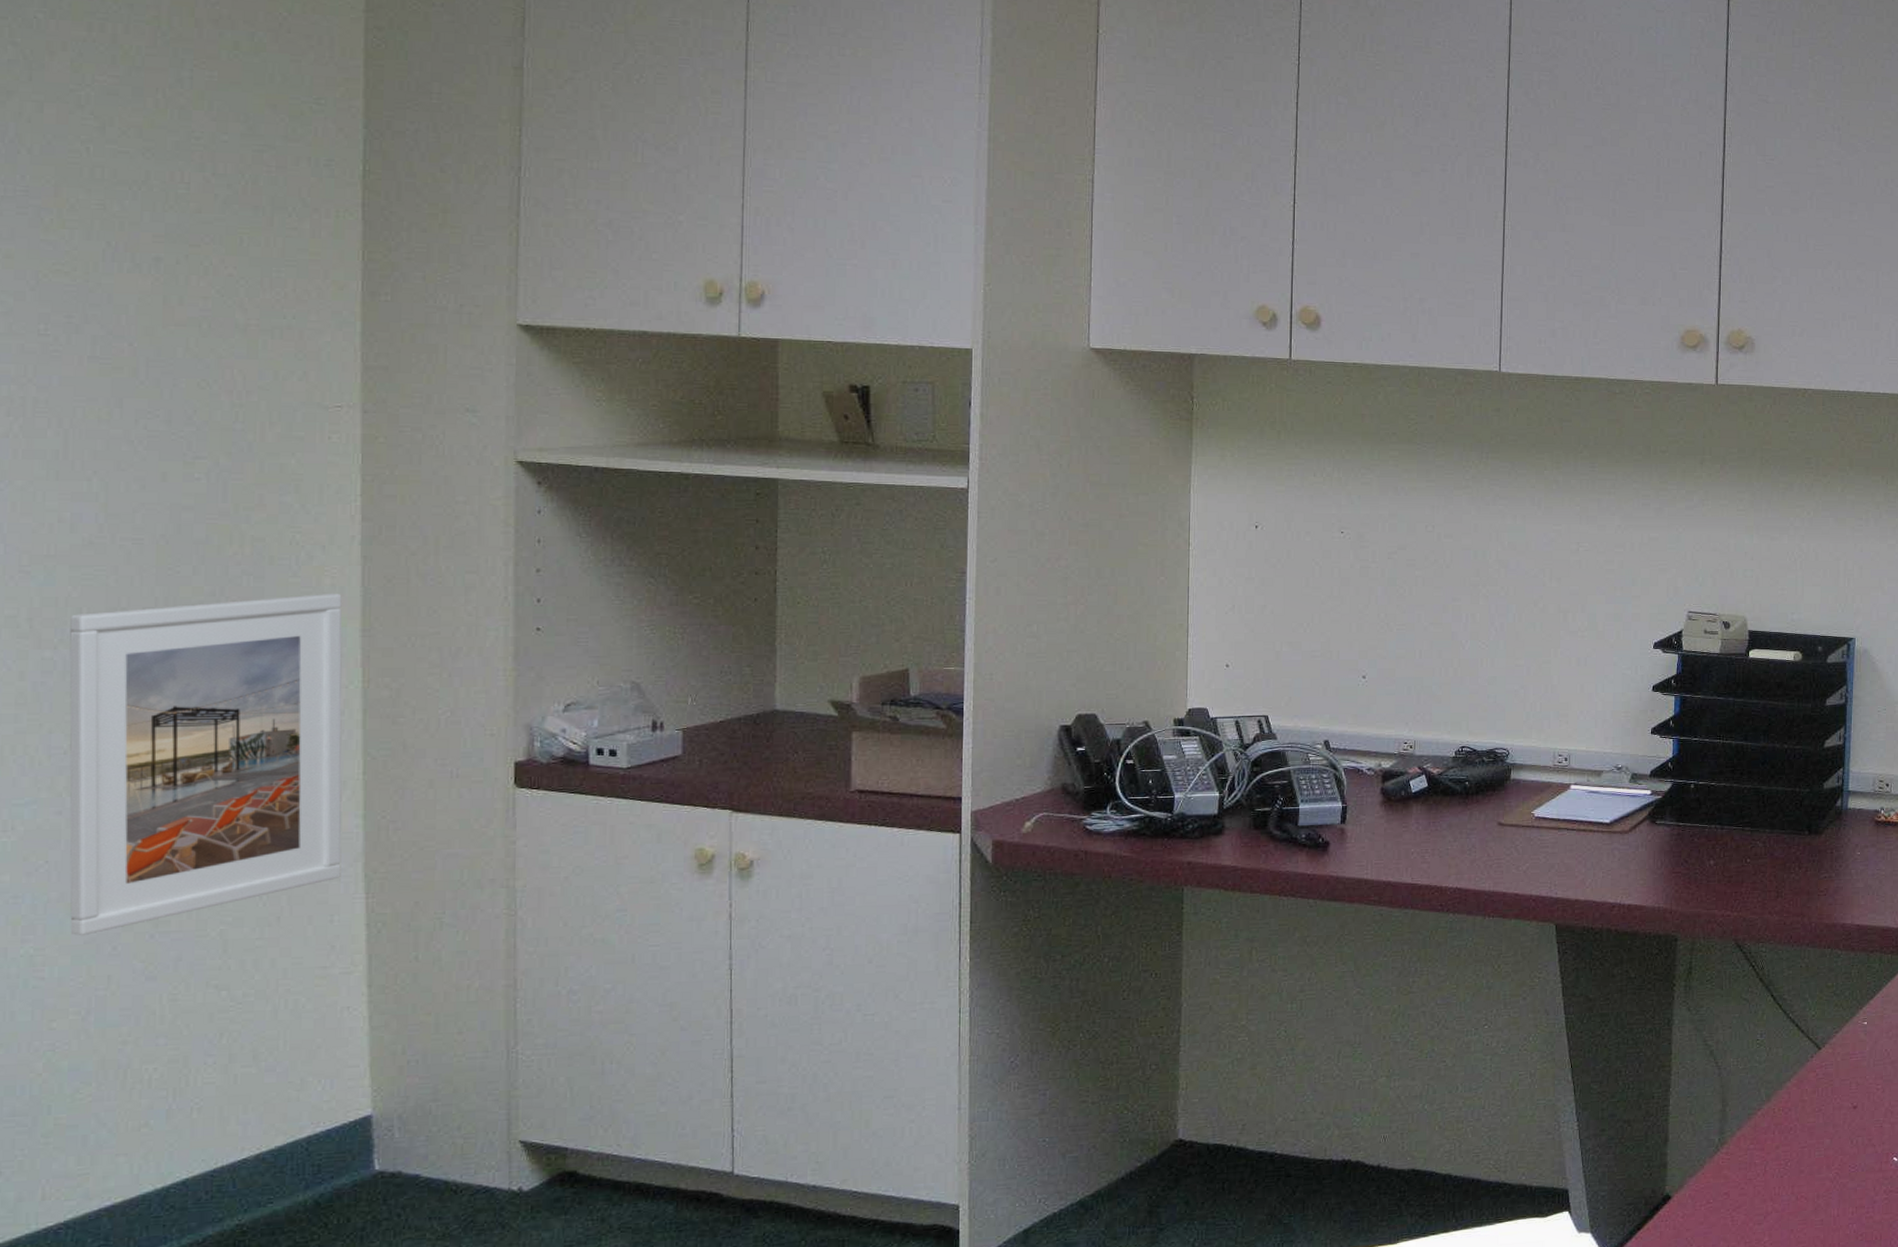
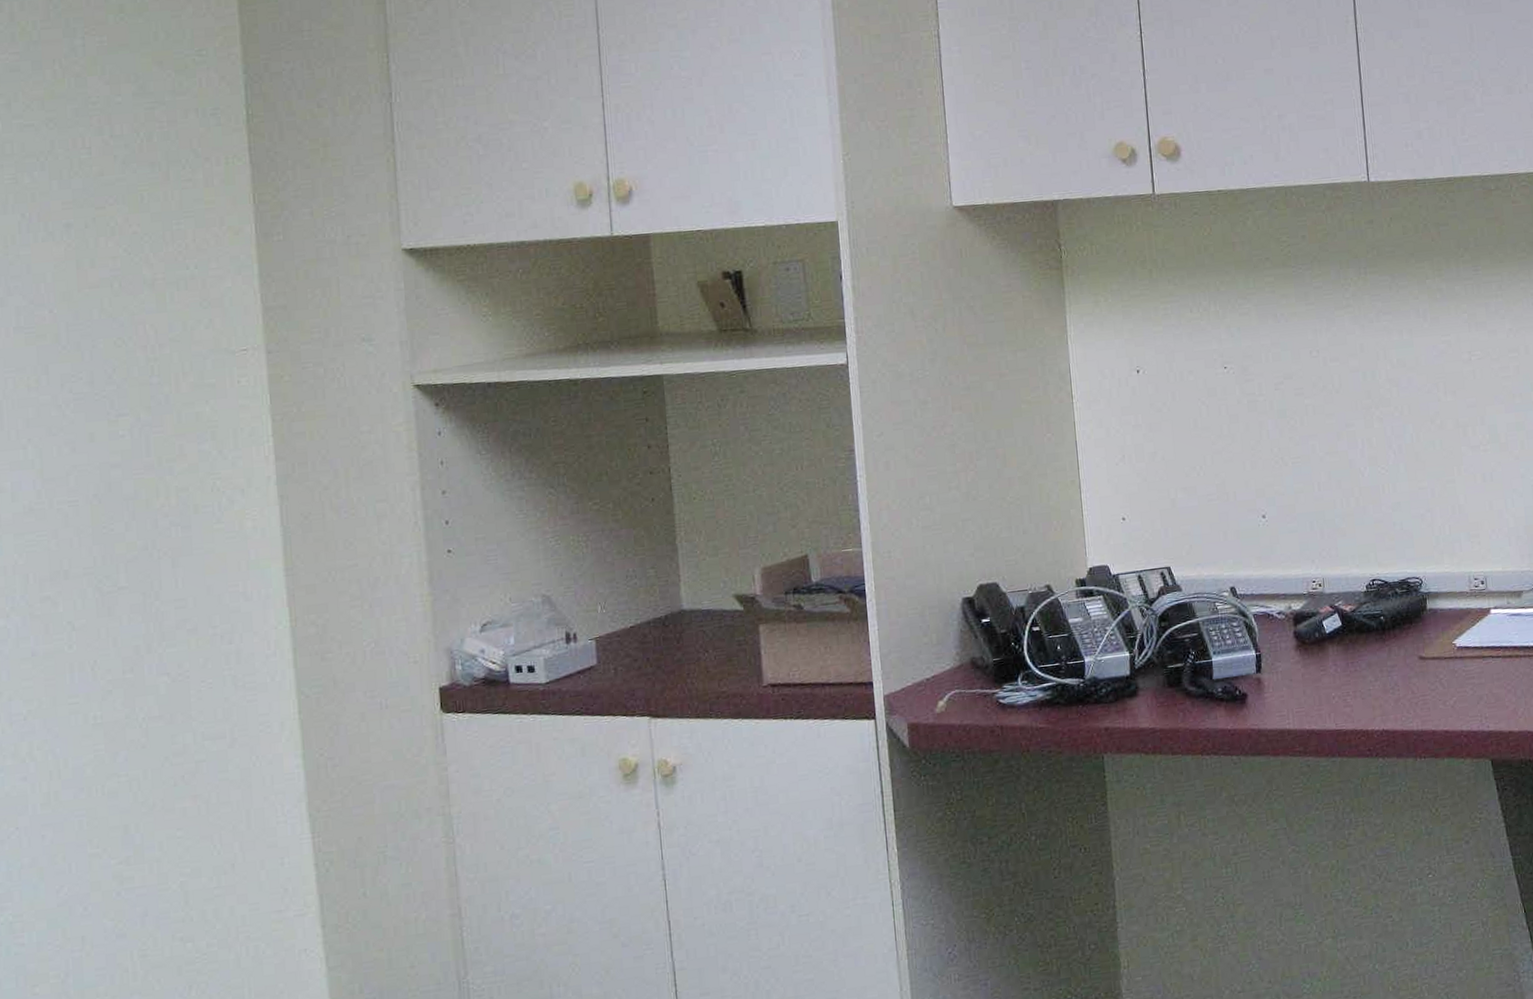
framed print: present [69,593,343,936] -> none [19,535,287,900]

